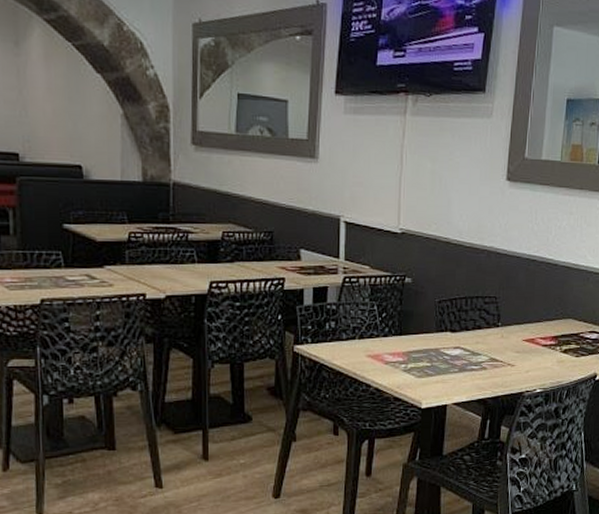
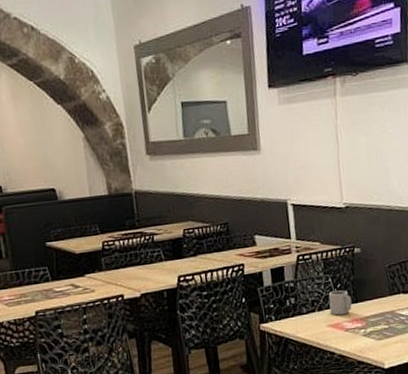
cup: none [371,320,396,346] -> present [328,290,352,316]

